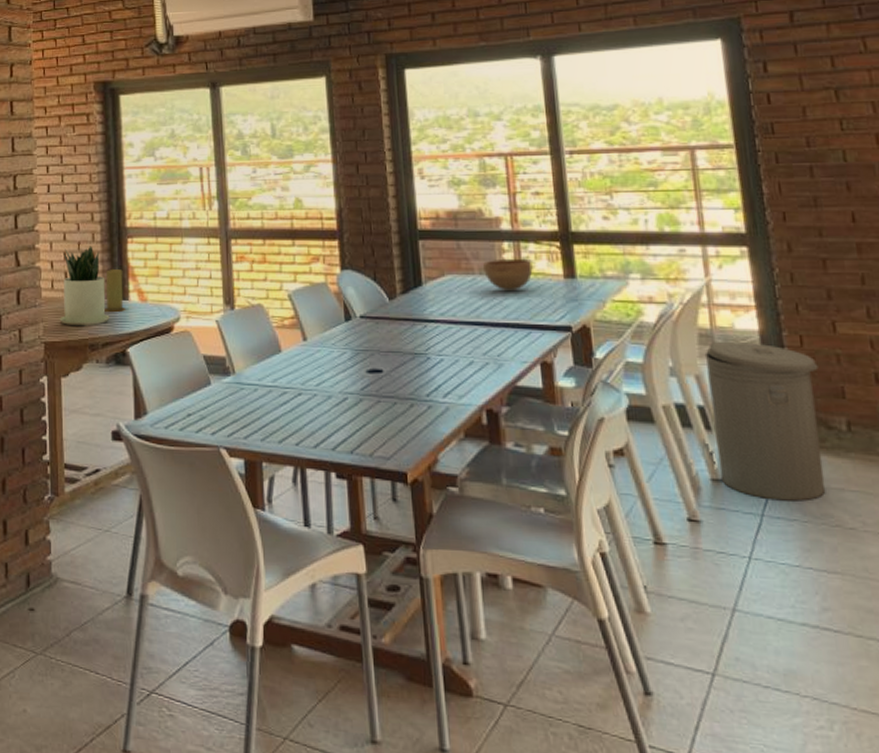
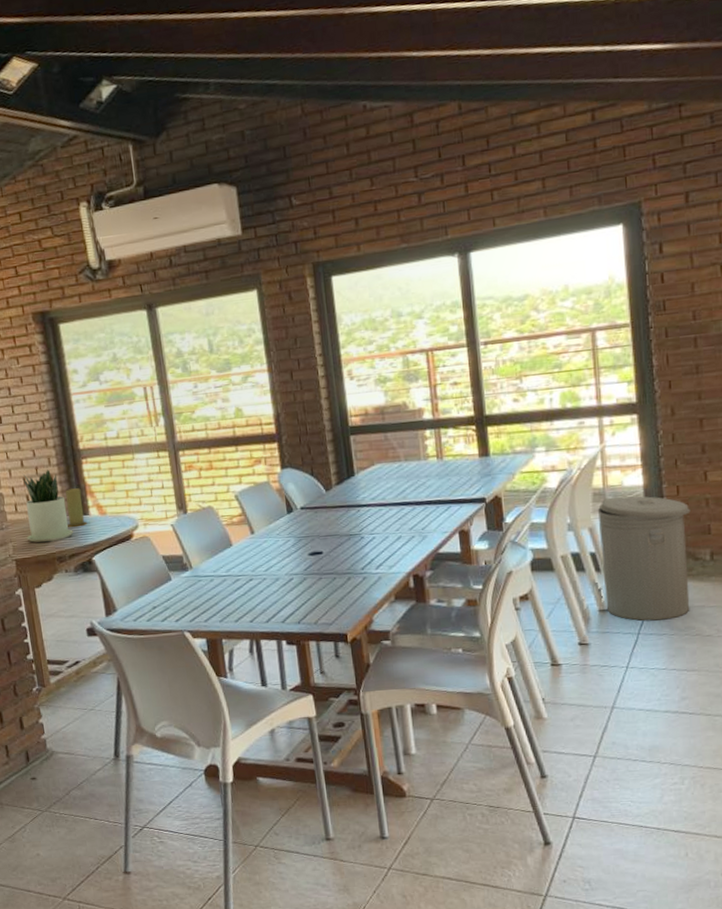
bowl: present [483,258,533,292] -> none [408,443,452,474]

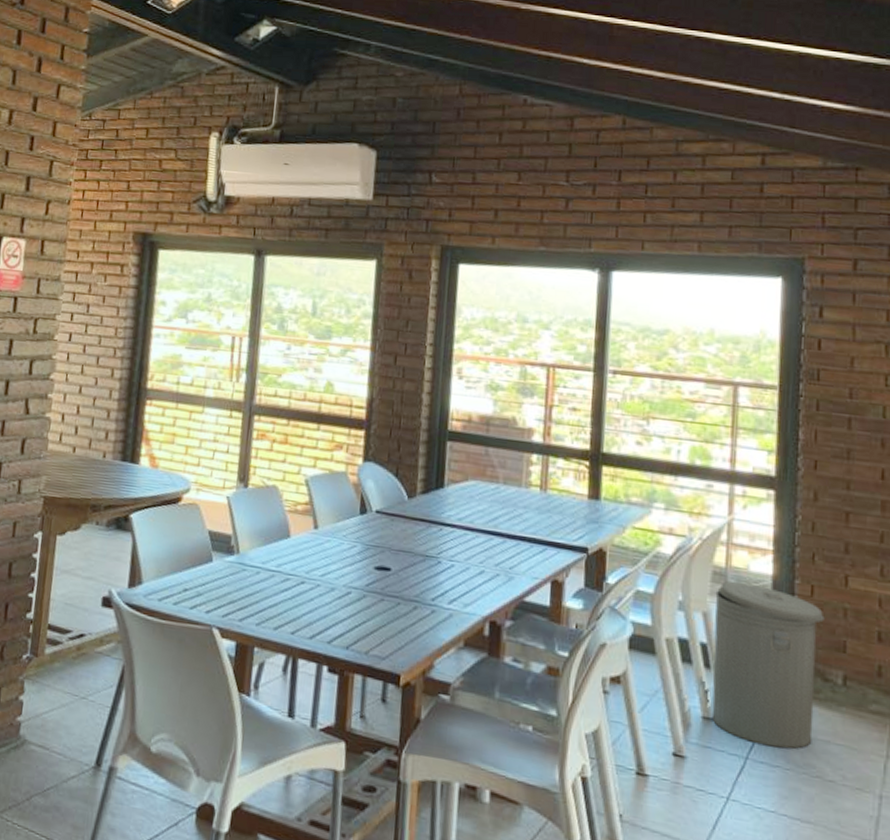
planter: present [21,469,73,543] -> none [63,400,117,486]
candle: present [65,488,88,527] -> none [112,430,137,475]

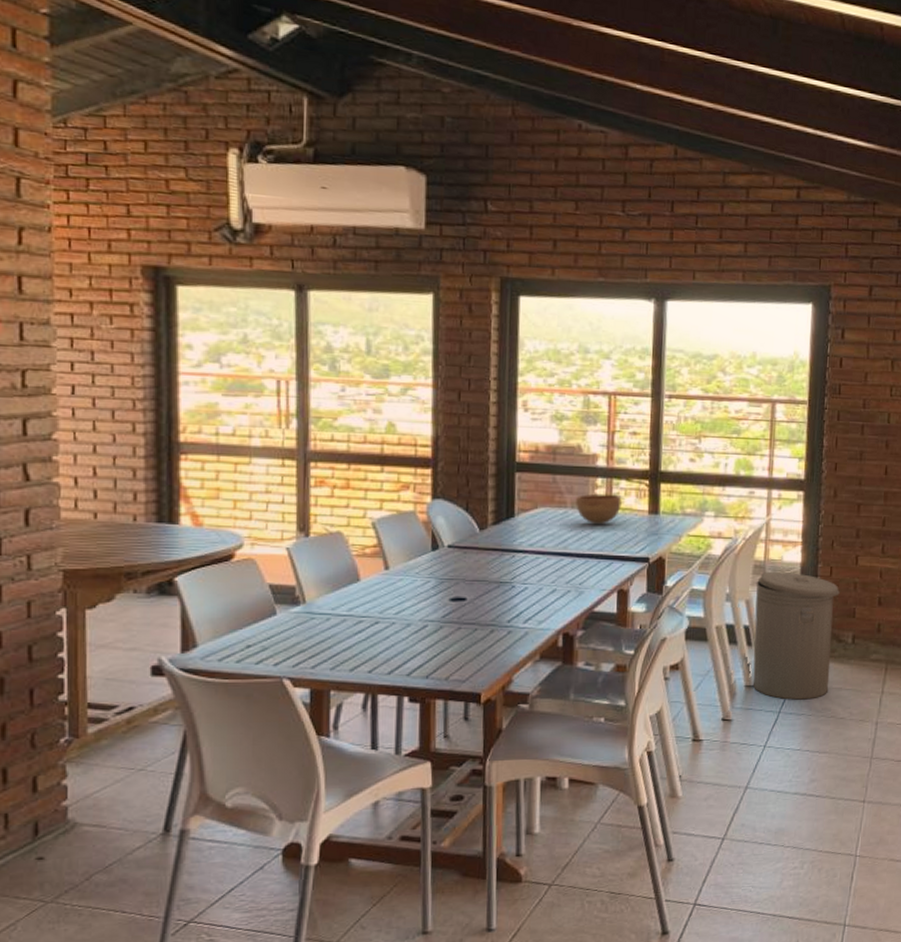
bowl: none [508,470,559,506] -> present [576,493,622,525]

